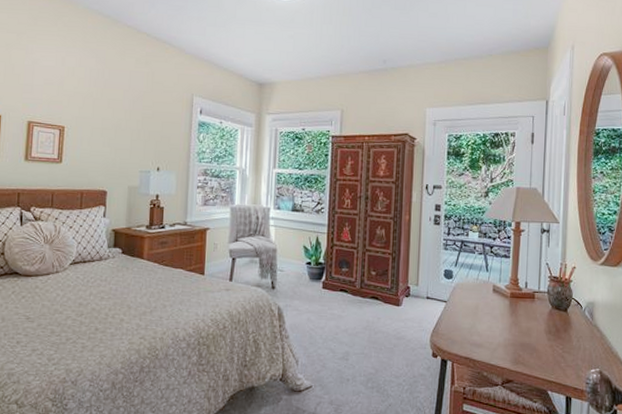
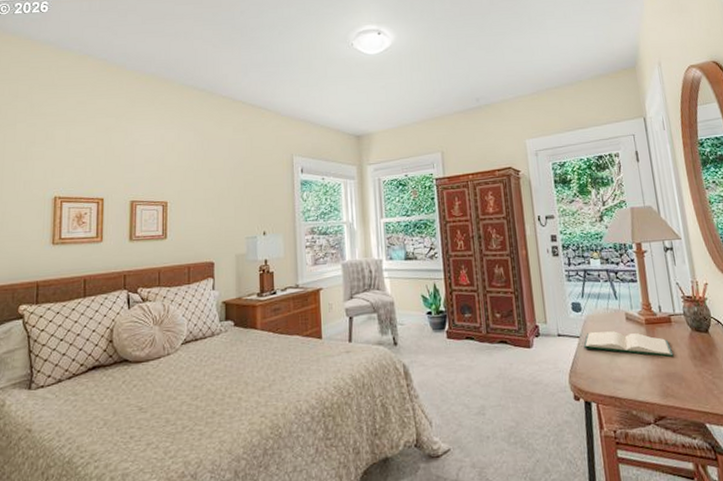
hardback book: none [449,298,531,330] -> present [583,331,674,358]

